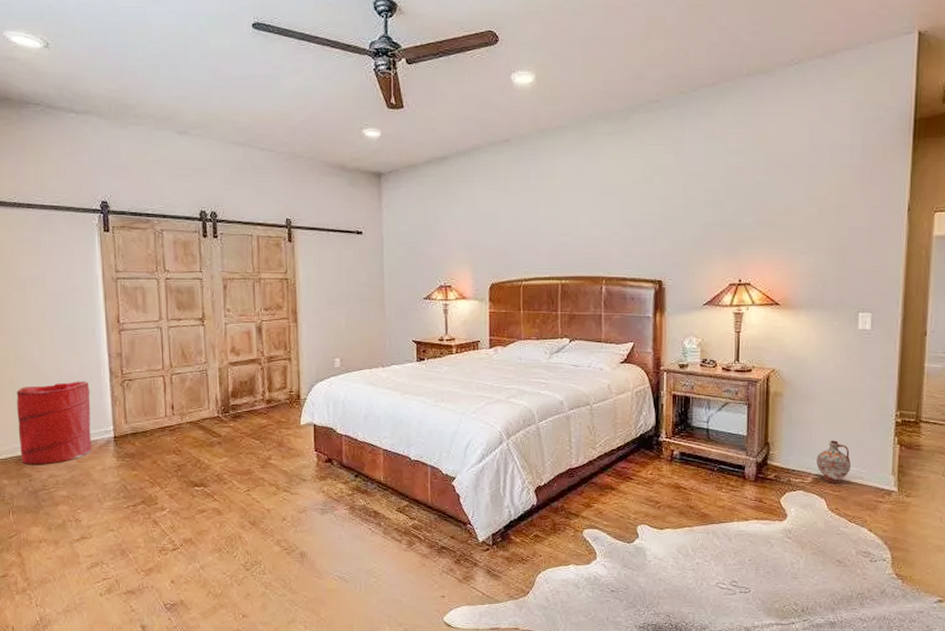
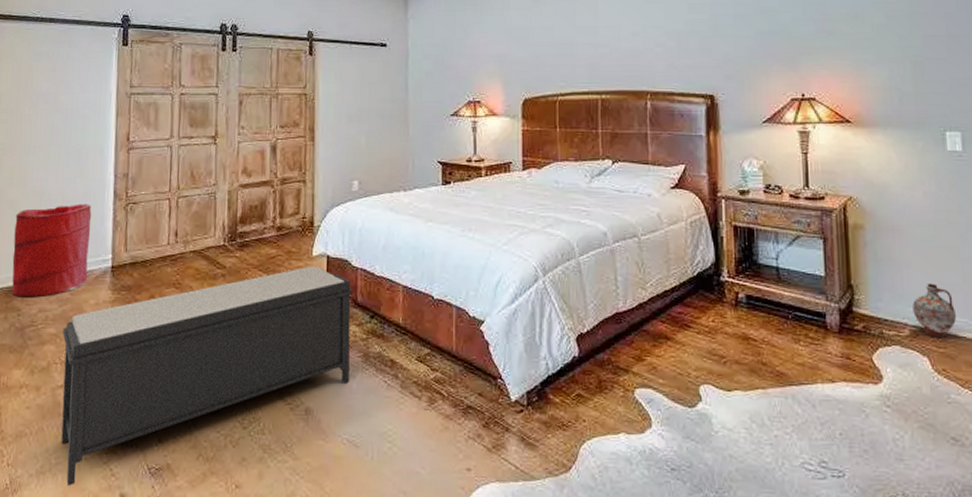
bench: none [74,433,339,621] -> present [61,265,354,487]

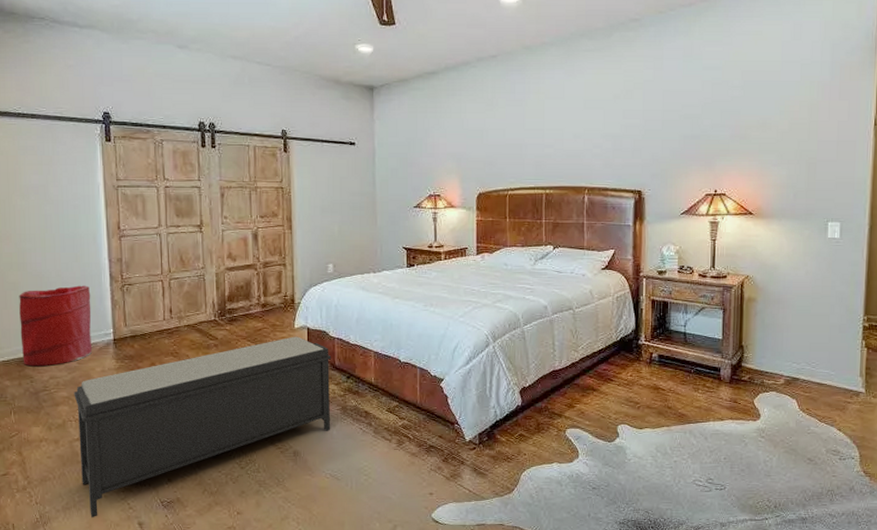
ceramic jug: present [913,283,956,338] -> none [788,344,821,385]

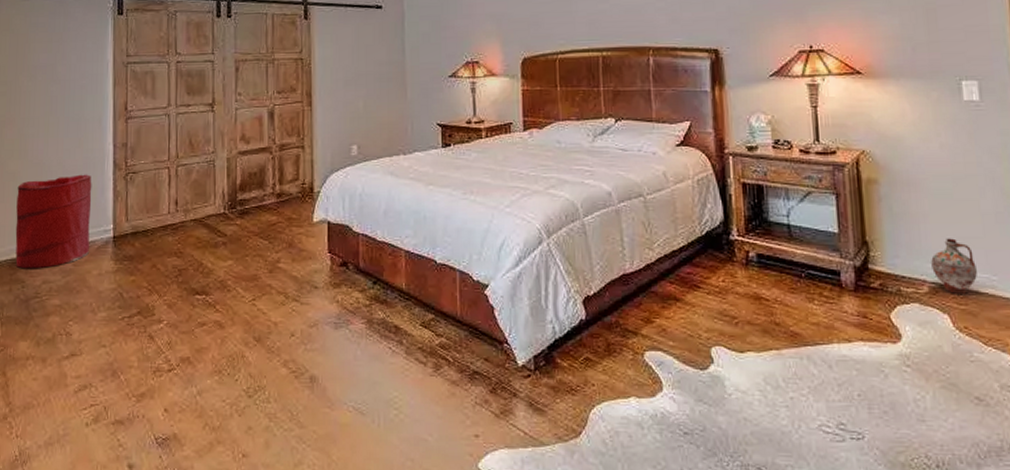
bench: present [74,336,332,518] -> none [67,232,355,458]
ceramic jug: none [788,344,821,385] -> present [931,238,977,294]

